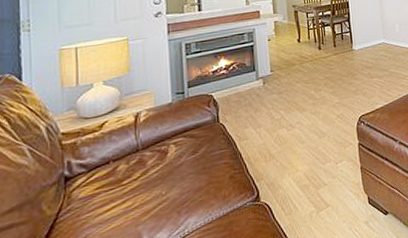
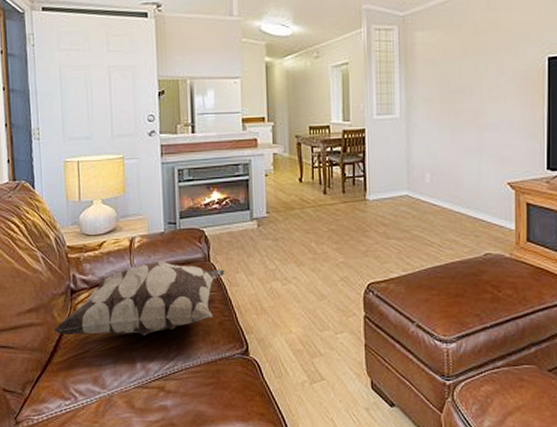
decorative pillow: none [40,127,234,229] -> present [52,262,225,336]

